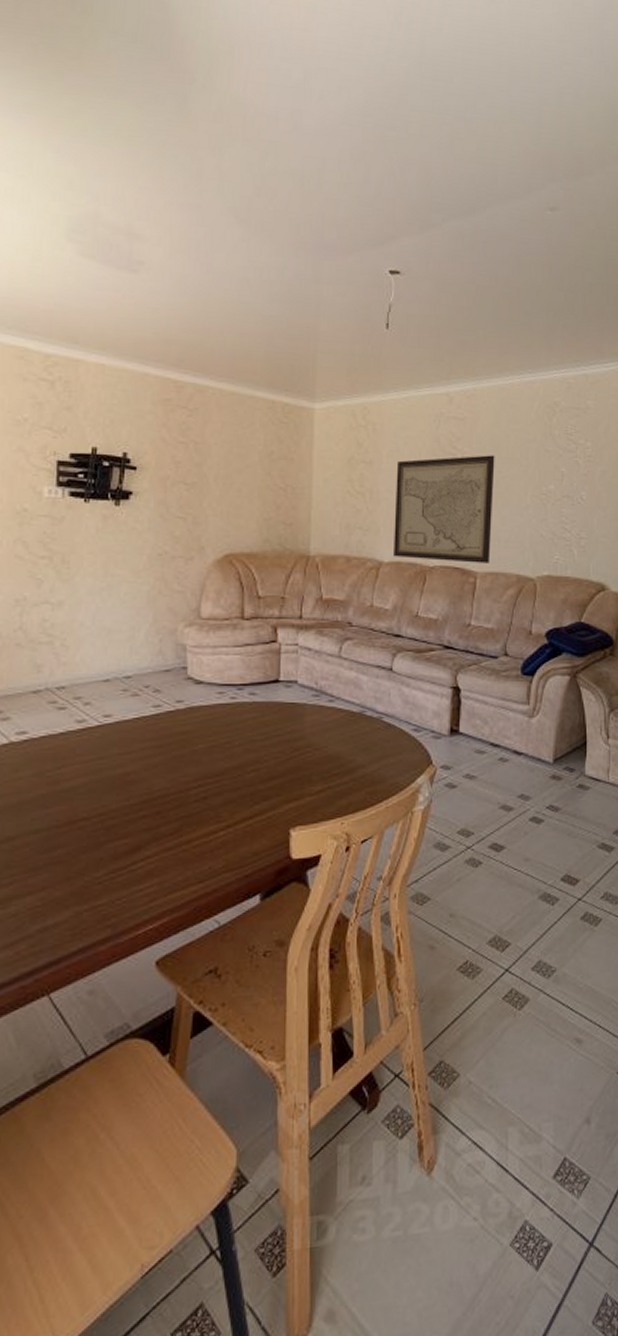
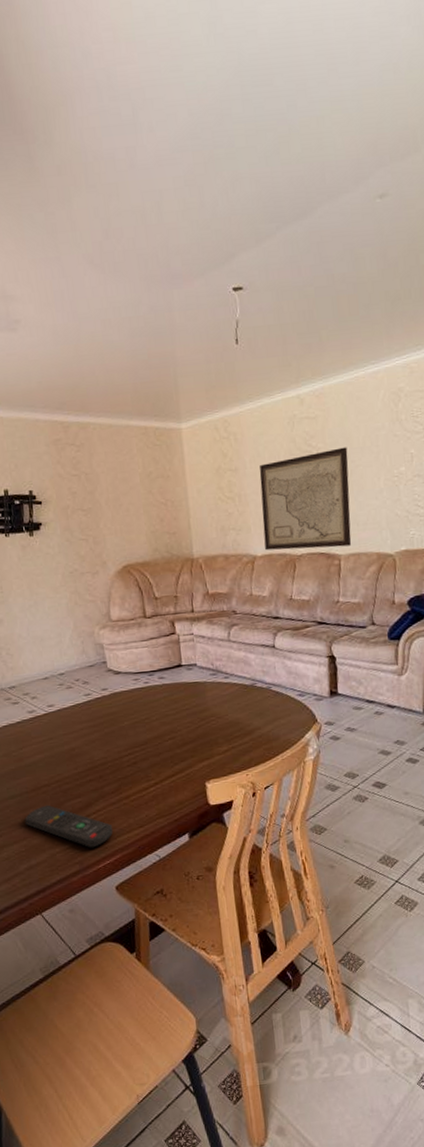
remote control: none [48,844,164,907] -> present [25,804,114,848]

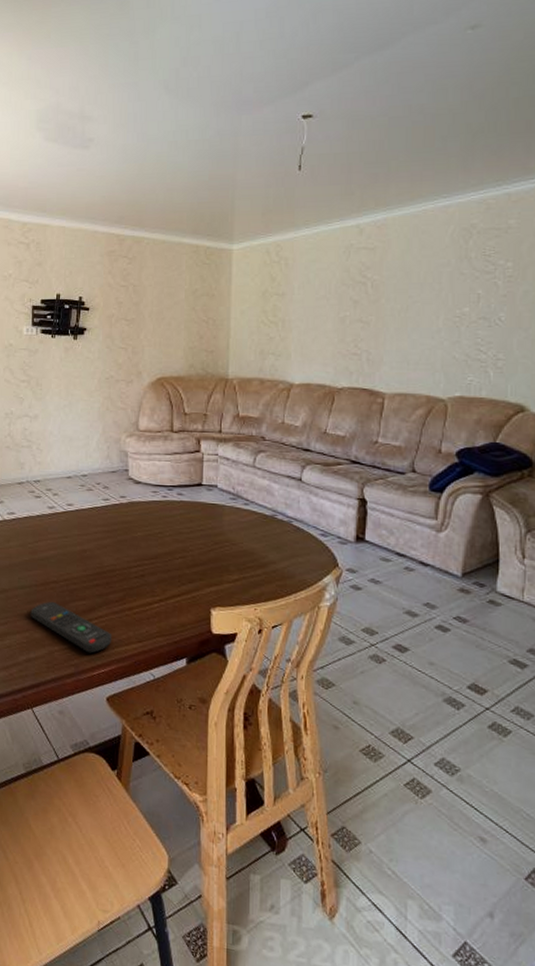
wall art: present [259,447,352,551] -> none [304,281,406,385]

